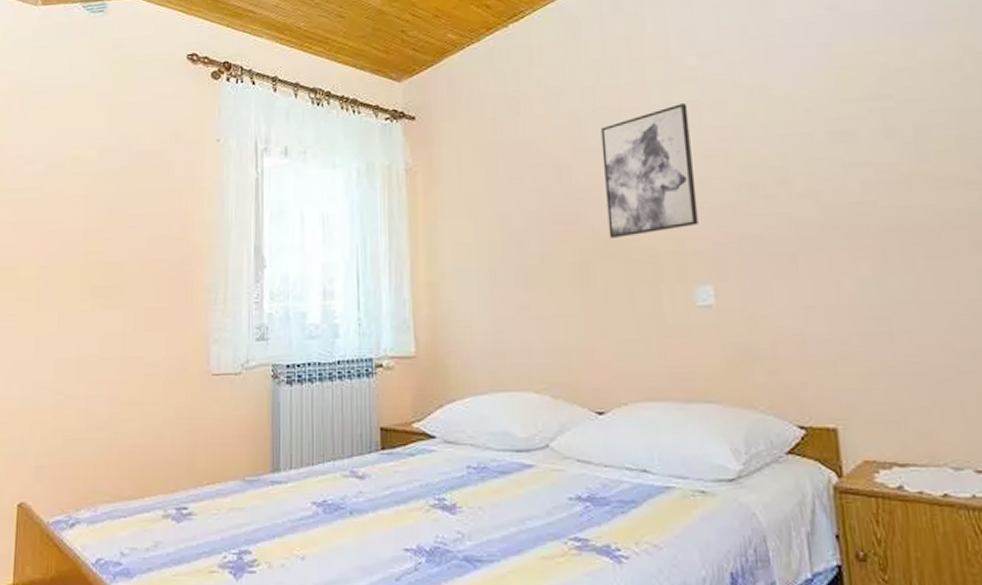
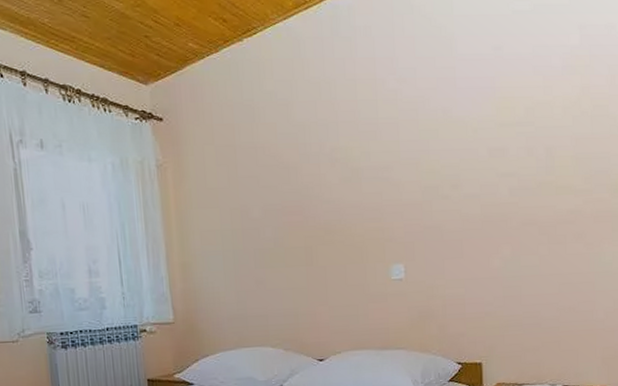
wall art: present [601,103,699,238] -> none [321,120,395,227]

